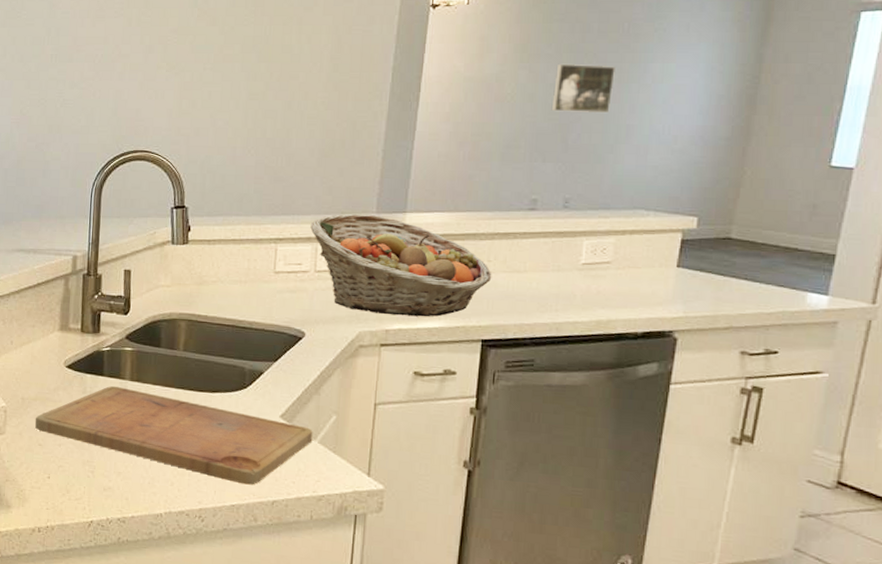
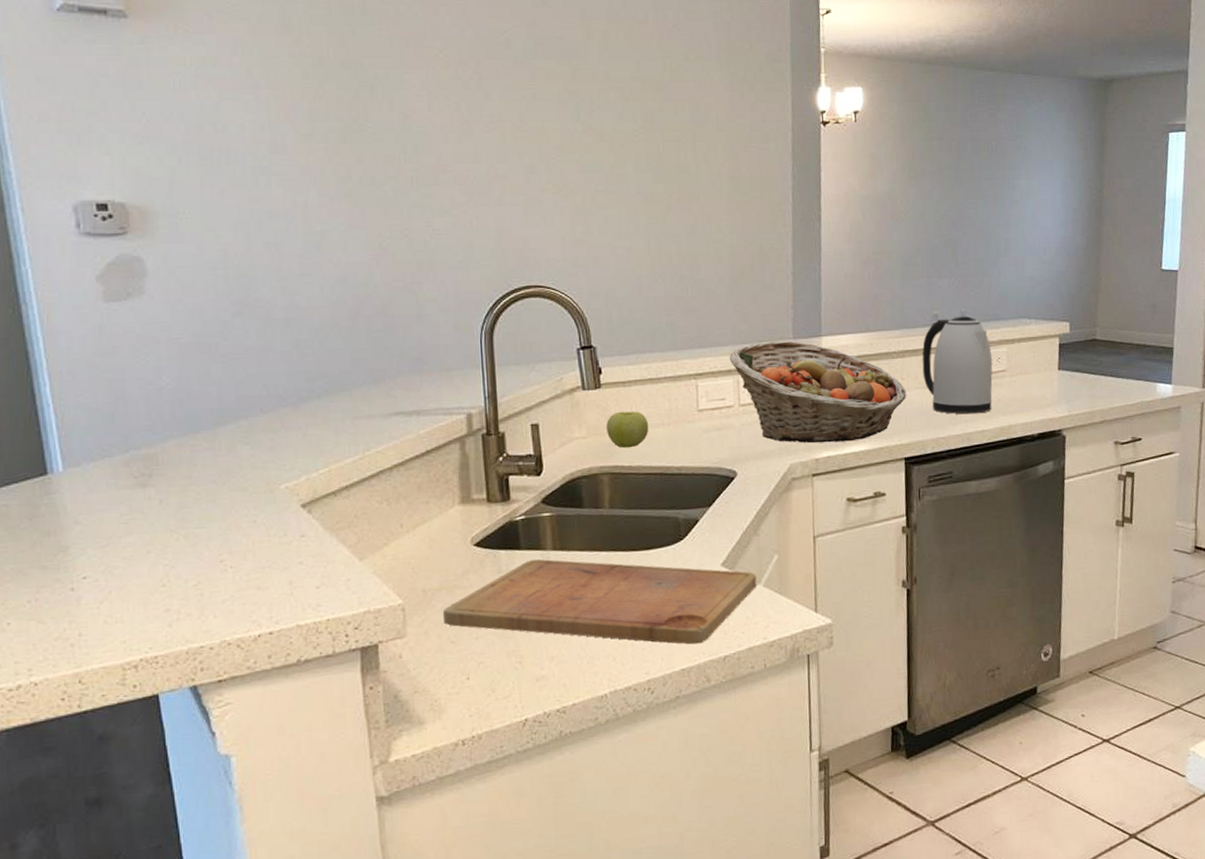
apple: none [188,266,228,300] -> present [605,411,649,448]
kettle: none [512,203,597,304] -> present [922,317,993,414]
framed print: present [551,63,615,114] -> none [940,181,990,229]

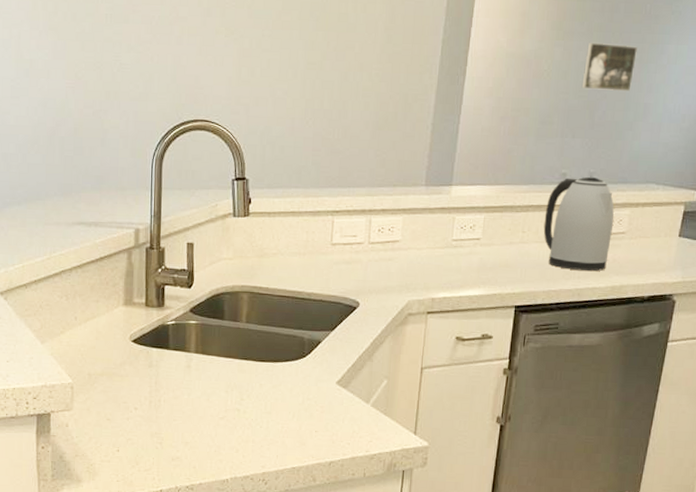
cutting board: present [442,559,757,645] -> none [102,358,366,448]
apple: present [605,411,649,448] -> none [250,238,287,272]
fruit basket: present [729,341,907,443] -> none [365,186,526,286]
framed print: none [940,181,990,229] -> present [581,42,638,92]

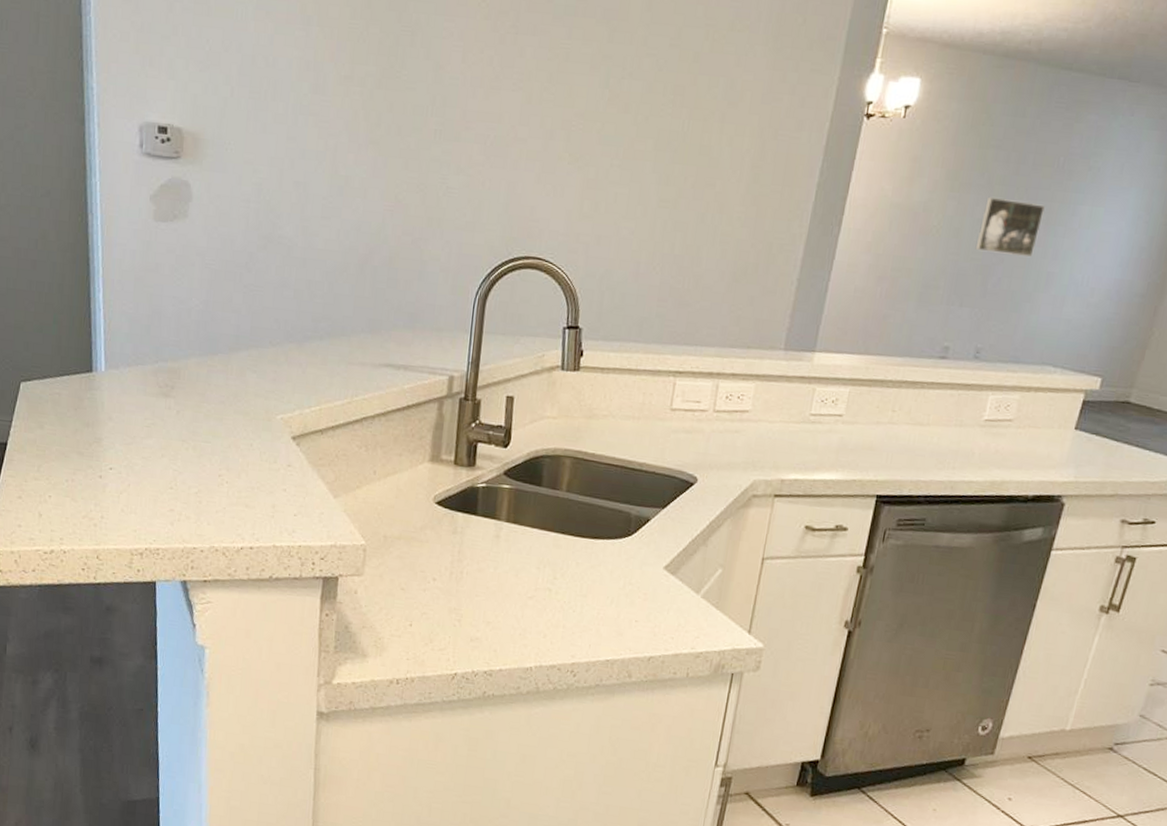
kettle: present [543,177,615,272] -> none [916,352,1002,463]

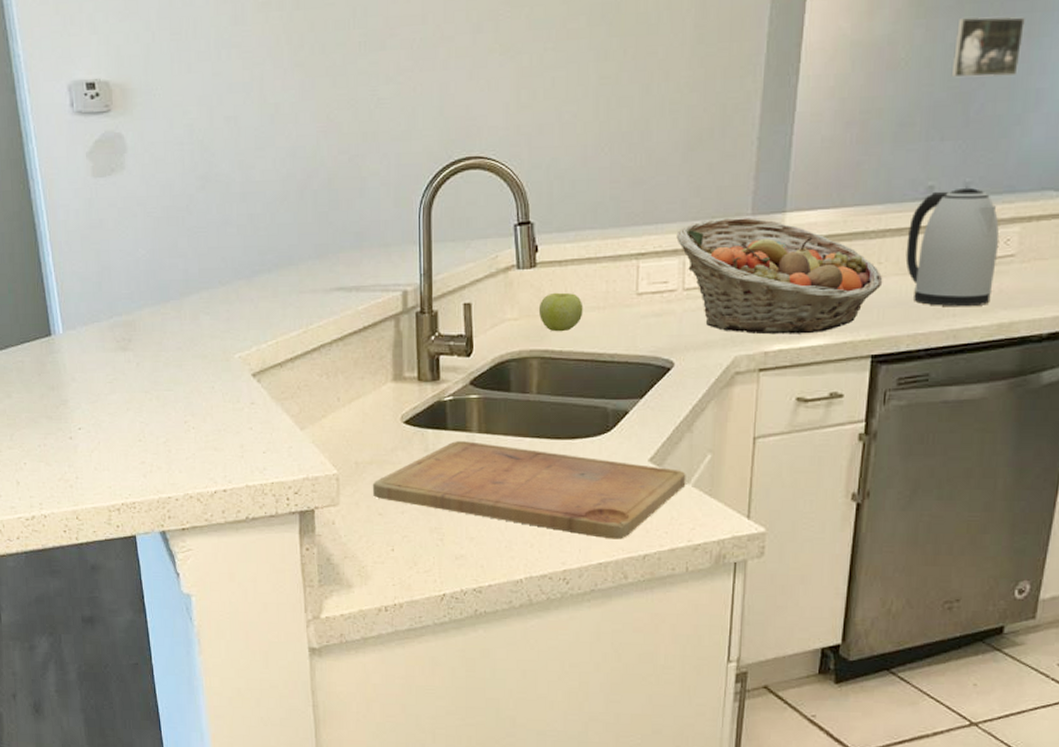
cutting board: none [397,526,697,640] -> present [372,440,686,539]
apple: none [576,397,620,436] -> present [538,292,583,332]
fruit basket: none [713,349,895,468] -> present [676,217,883,335]
kettle: none [916,352,1002,463] -> present [905,188,1000,307]

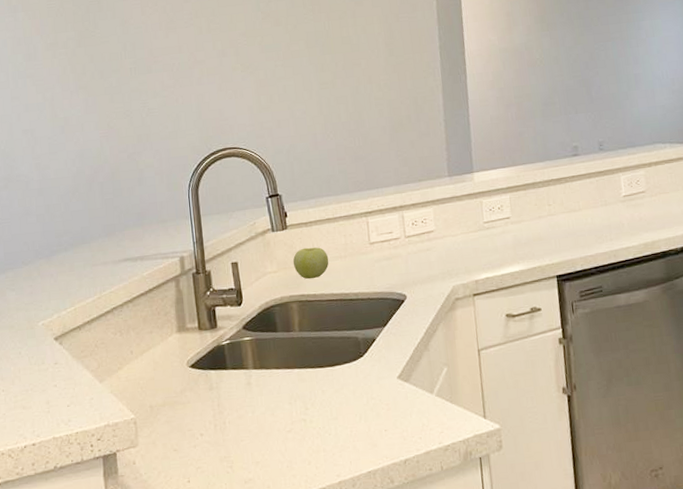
cutting board: present [372,440,686,539] -> none [166,377,430,449]
fruit basket: present [676,217,883,335] -> none [394,178,555,267]
kettle: present [905,188,1000,307] -> none [565,146,635,234]
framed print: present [951,16,1025,78] -> none [571,26,619,70]

